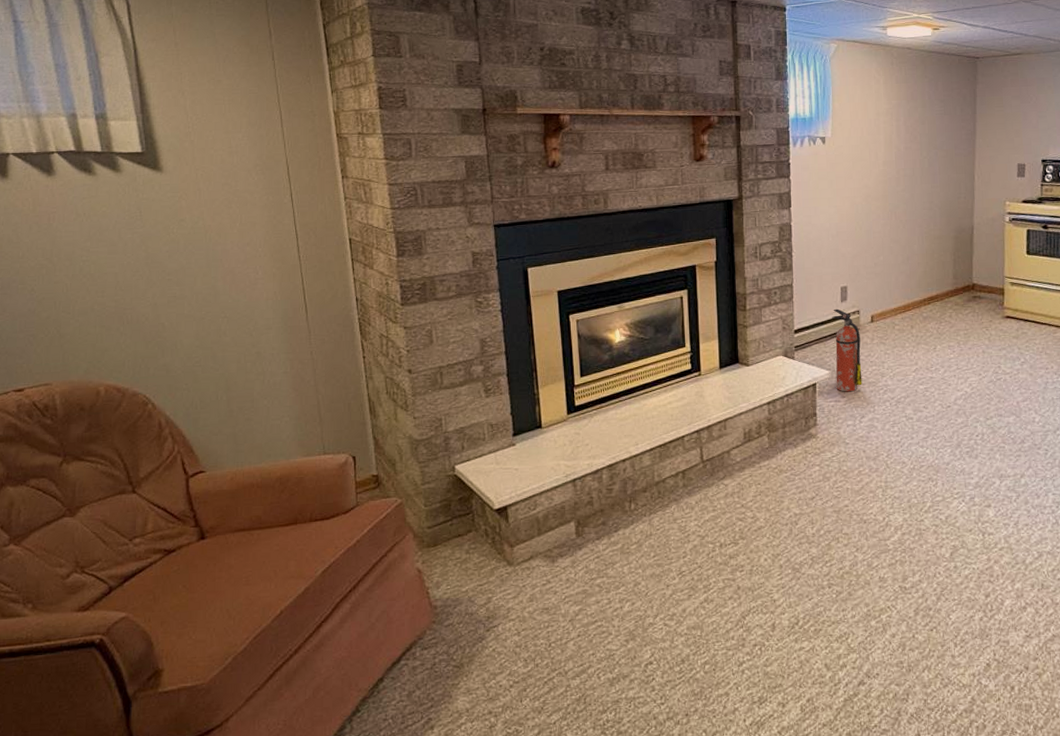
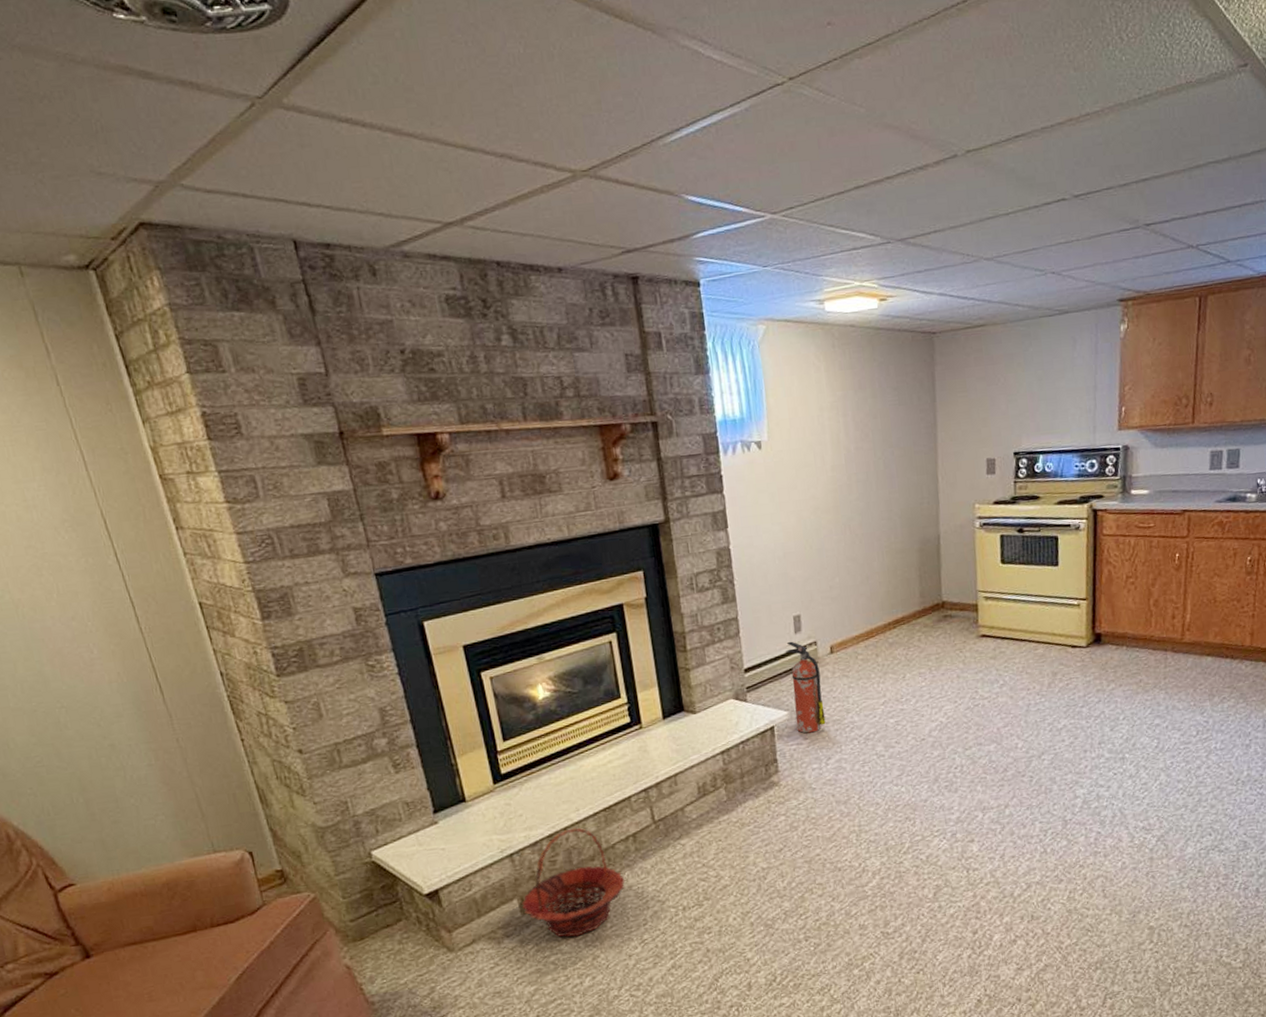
basket: none [578,460,671,562] -> present [522,827,626,937]

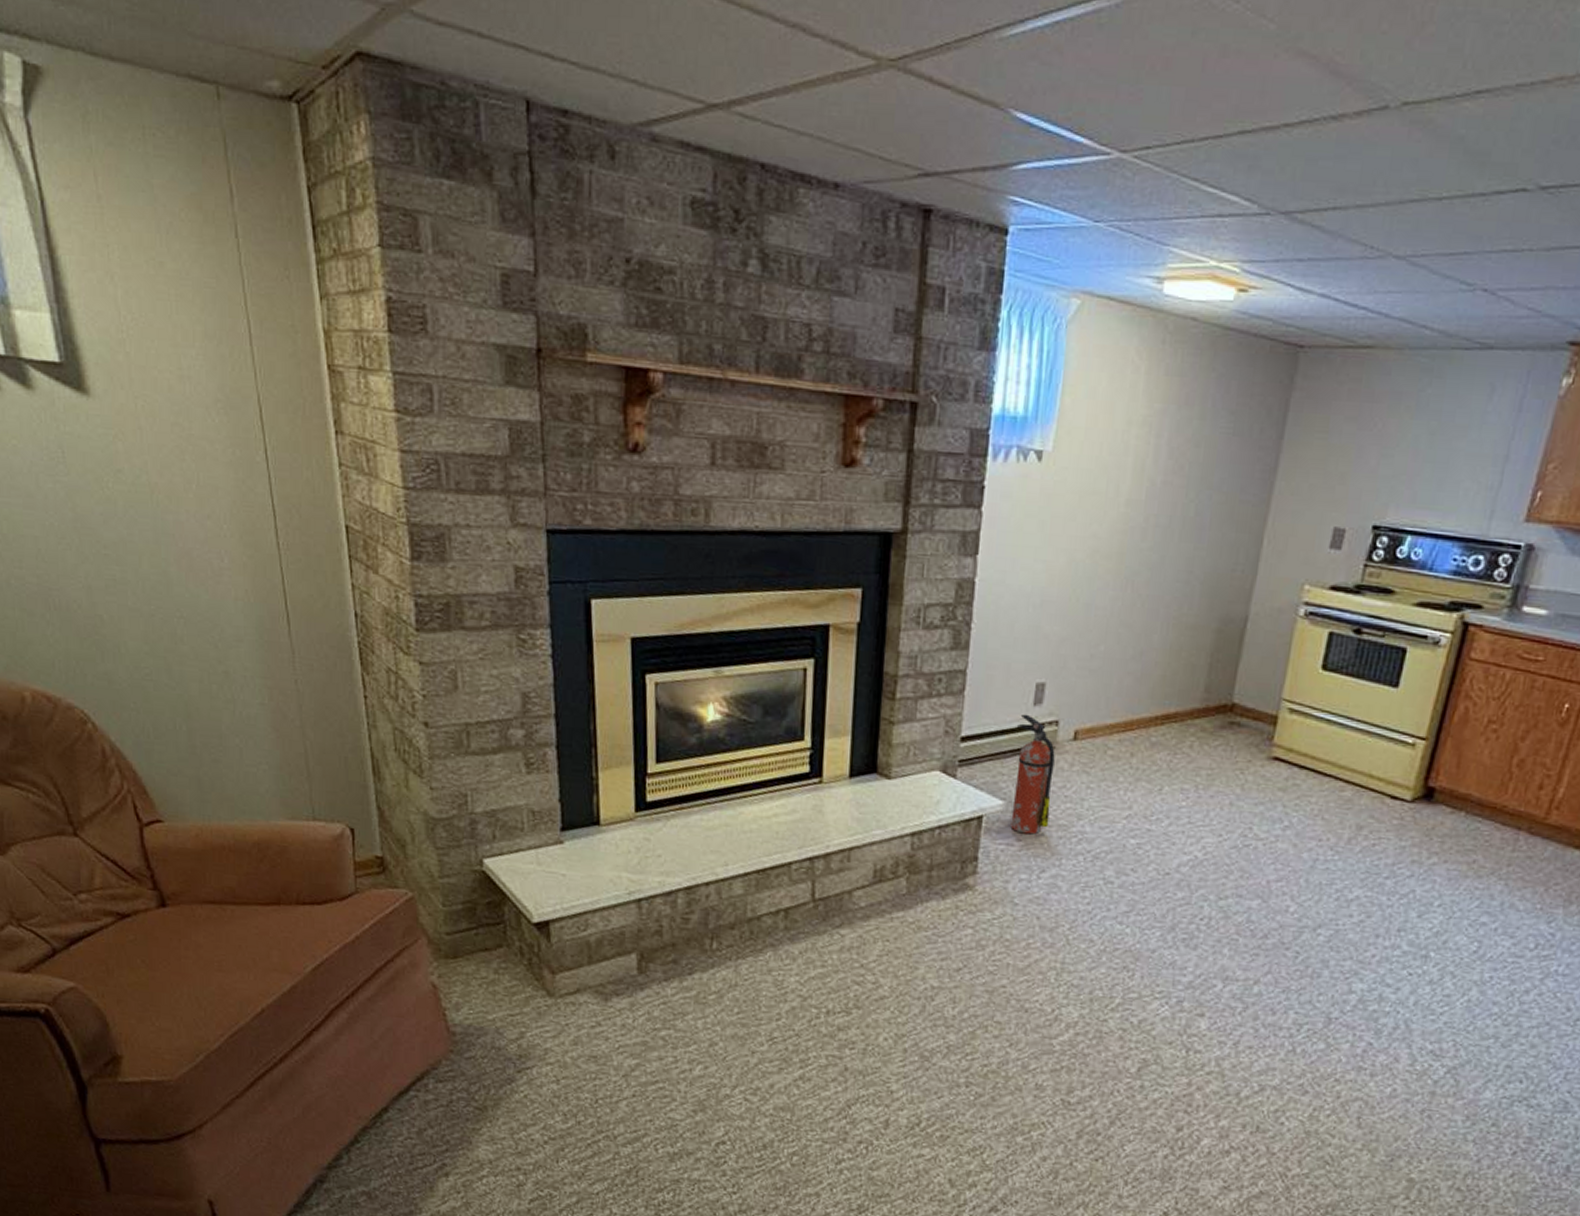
basket: present [522,827,626,937] -> none [640,885,765,1015]

